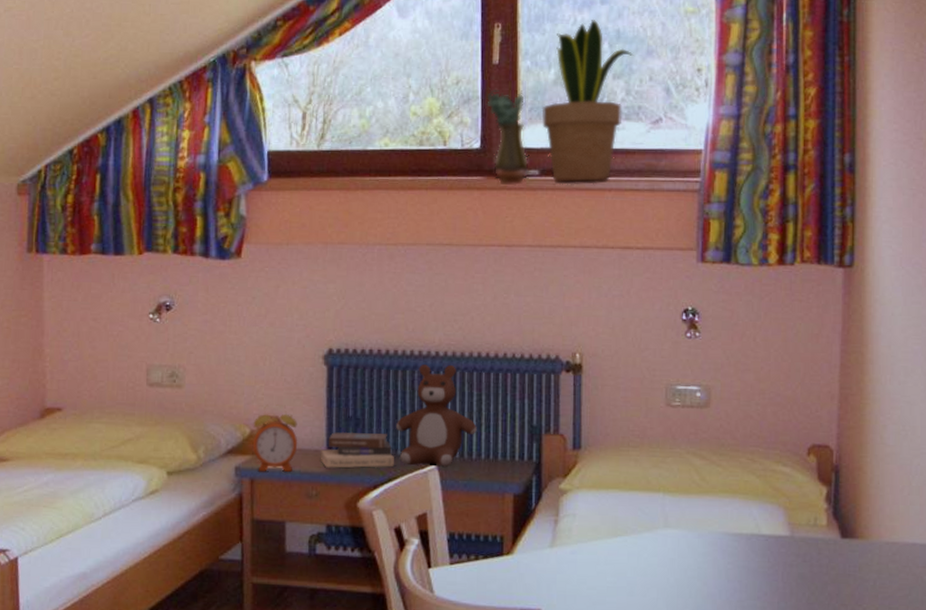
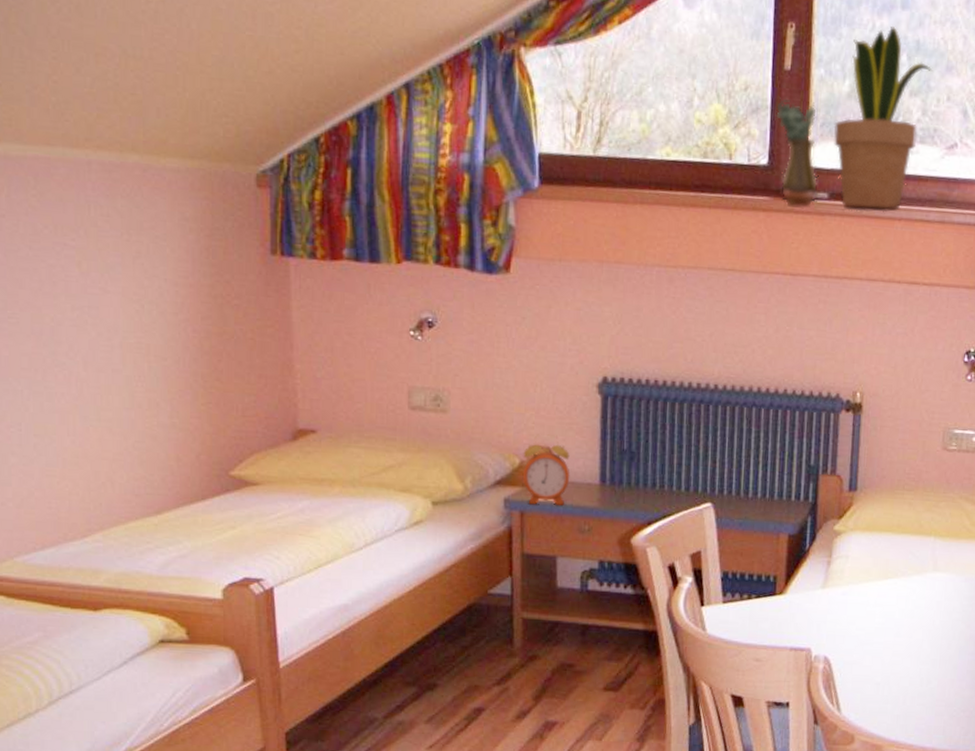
books: present [320,431,394,468] -> none [593,465,669,504]
teddy bear: present [396,364,477,467] -> none [672,398,754,505]

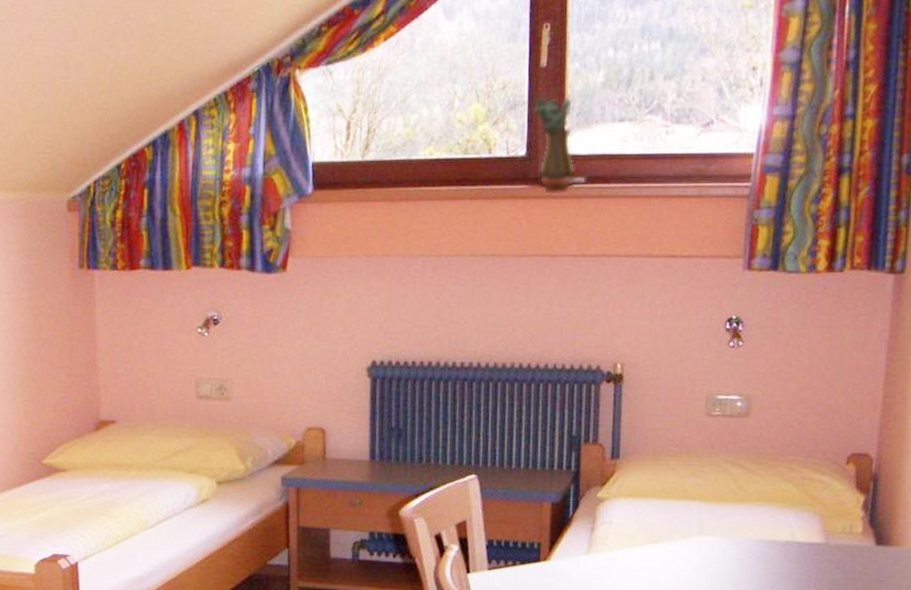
alarm clock: present [522,434,570,507] -> none [298,416,342,482]
potted plant: present [834,27,933,213] -> none [589,17,686,192]

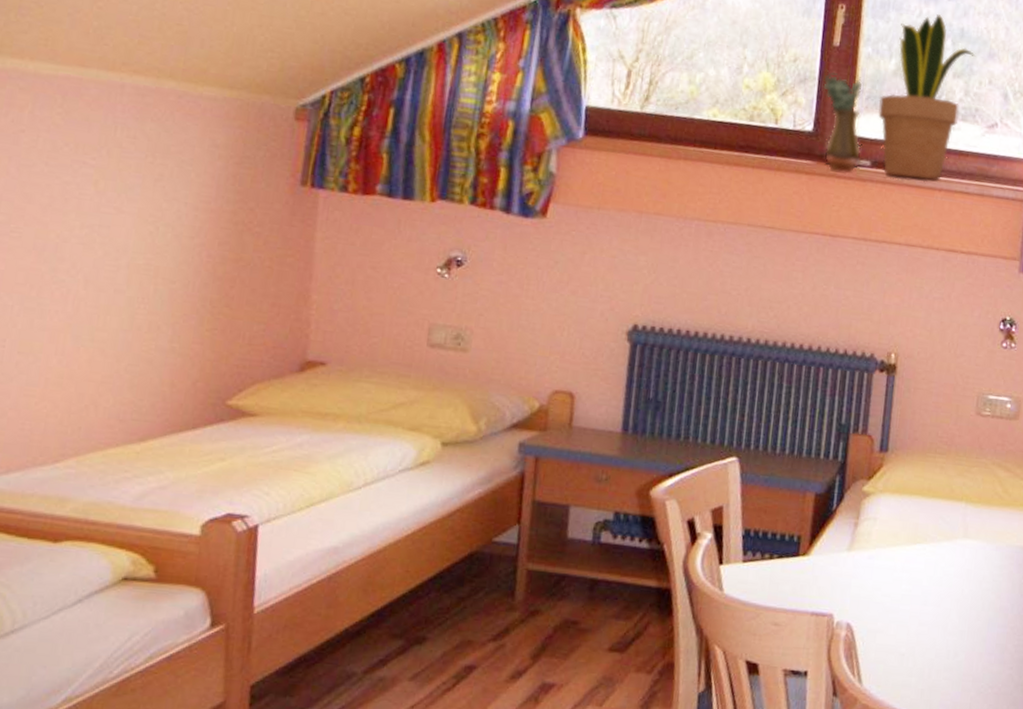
potted plant: none [589,17,686,192] -> present [878,14,976,183]

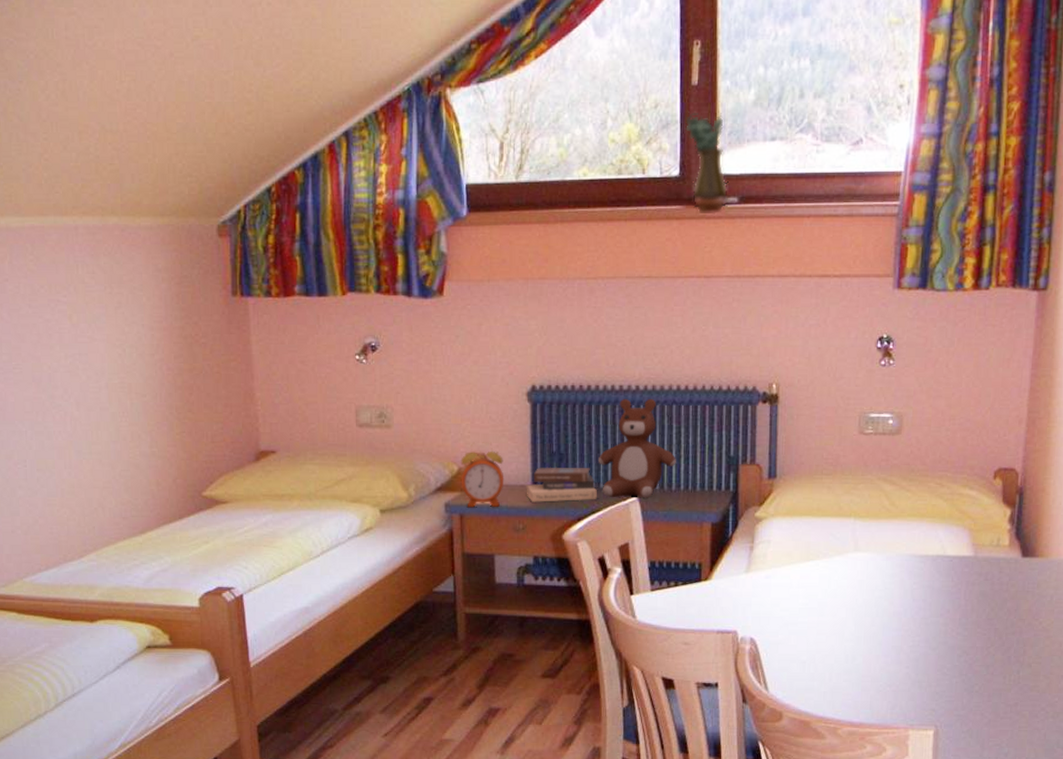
alarm clock: none [540,378,593,454] -> present [461,442,504,508]
books: none [613,414,694,456] -> present [526,466,597,502]
teddy bear: none [699,350,784,460] -> present [599,398,676,498]
potted plant: present [878,14,976,183] -> none [741,34,835,212]

